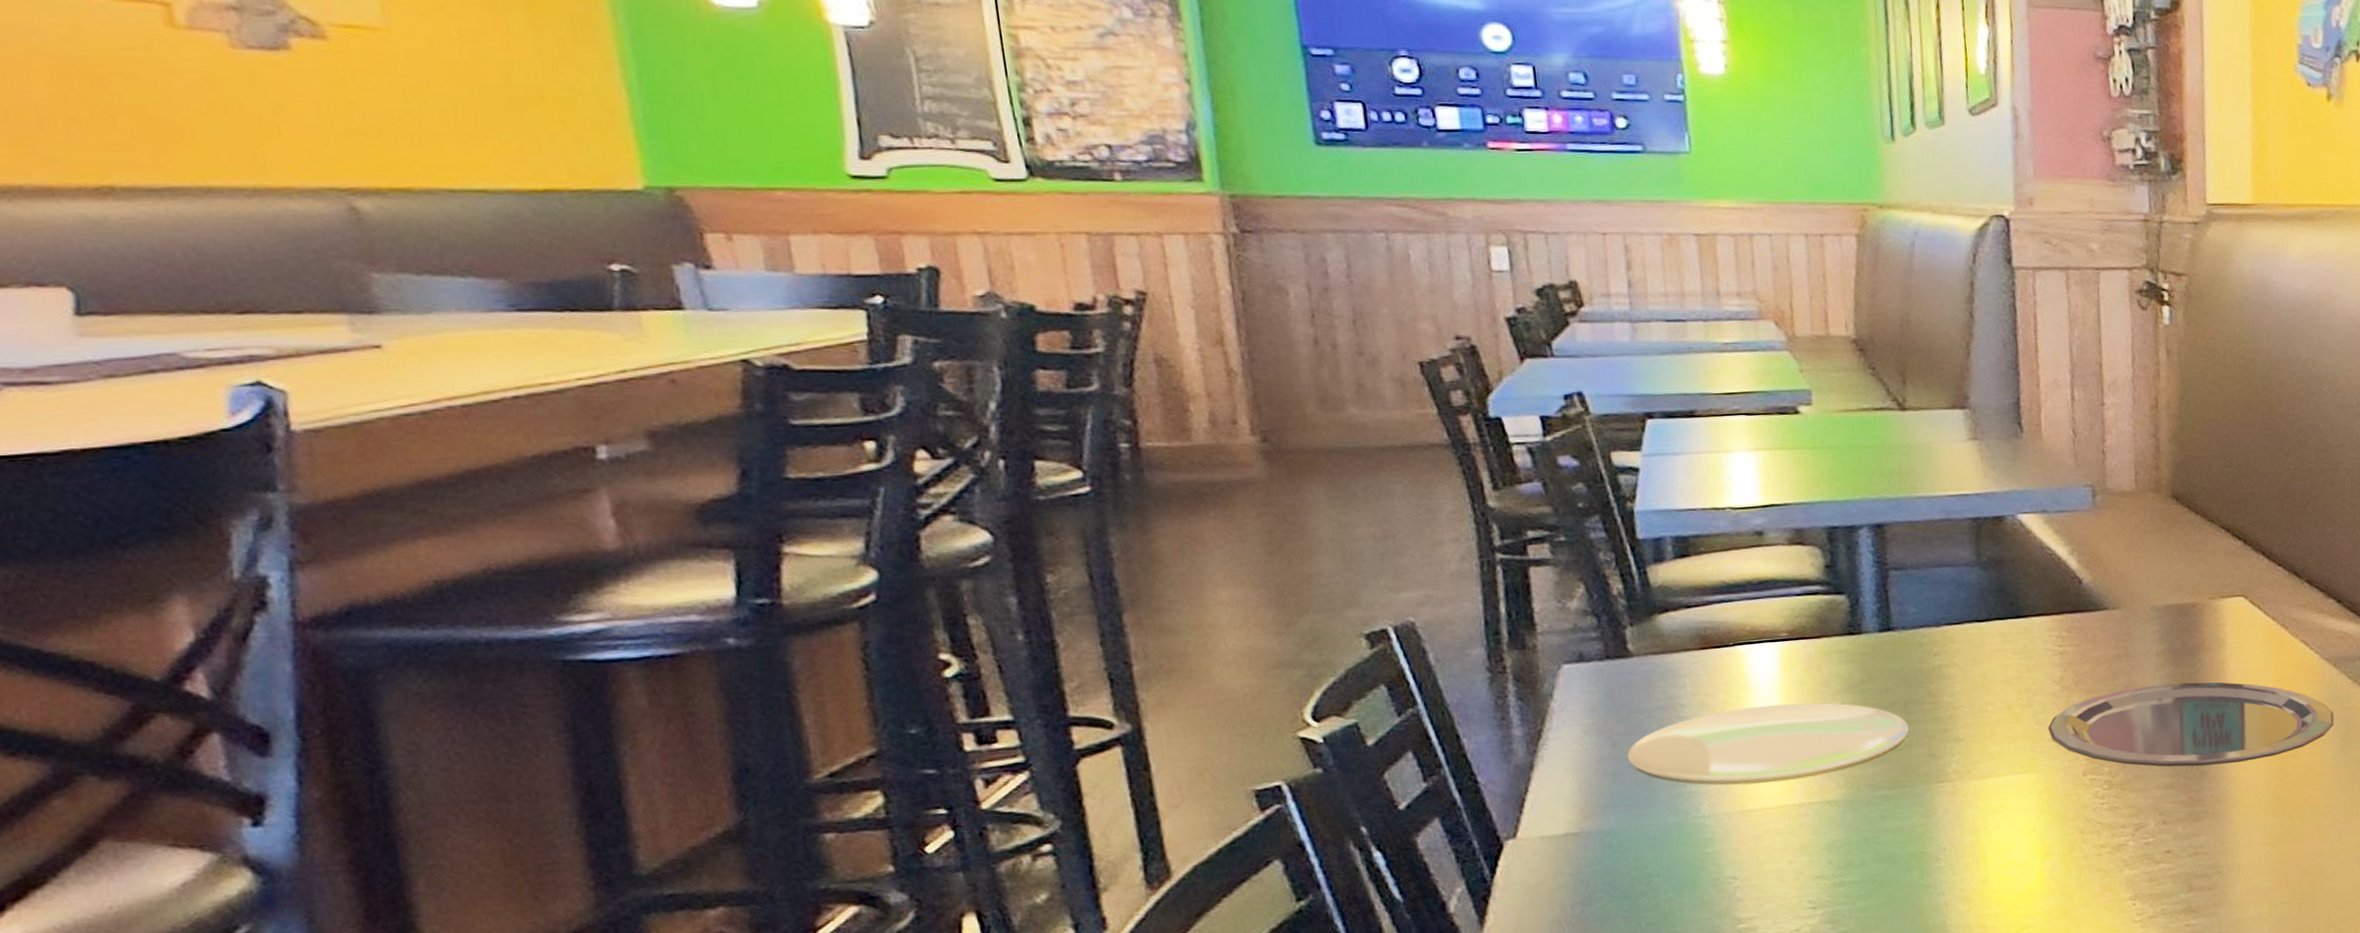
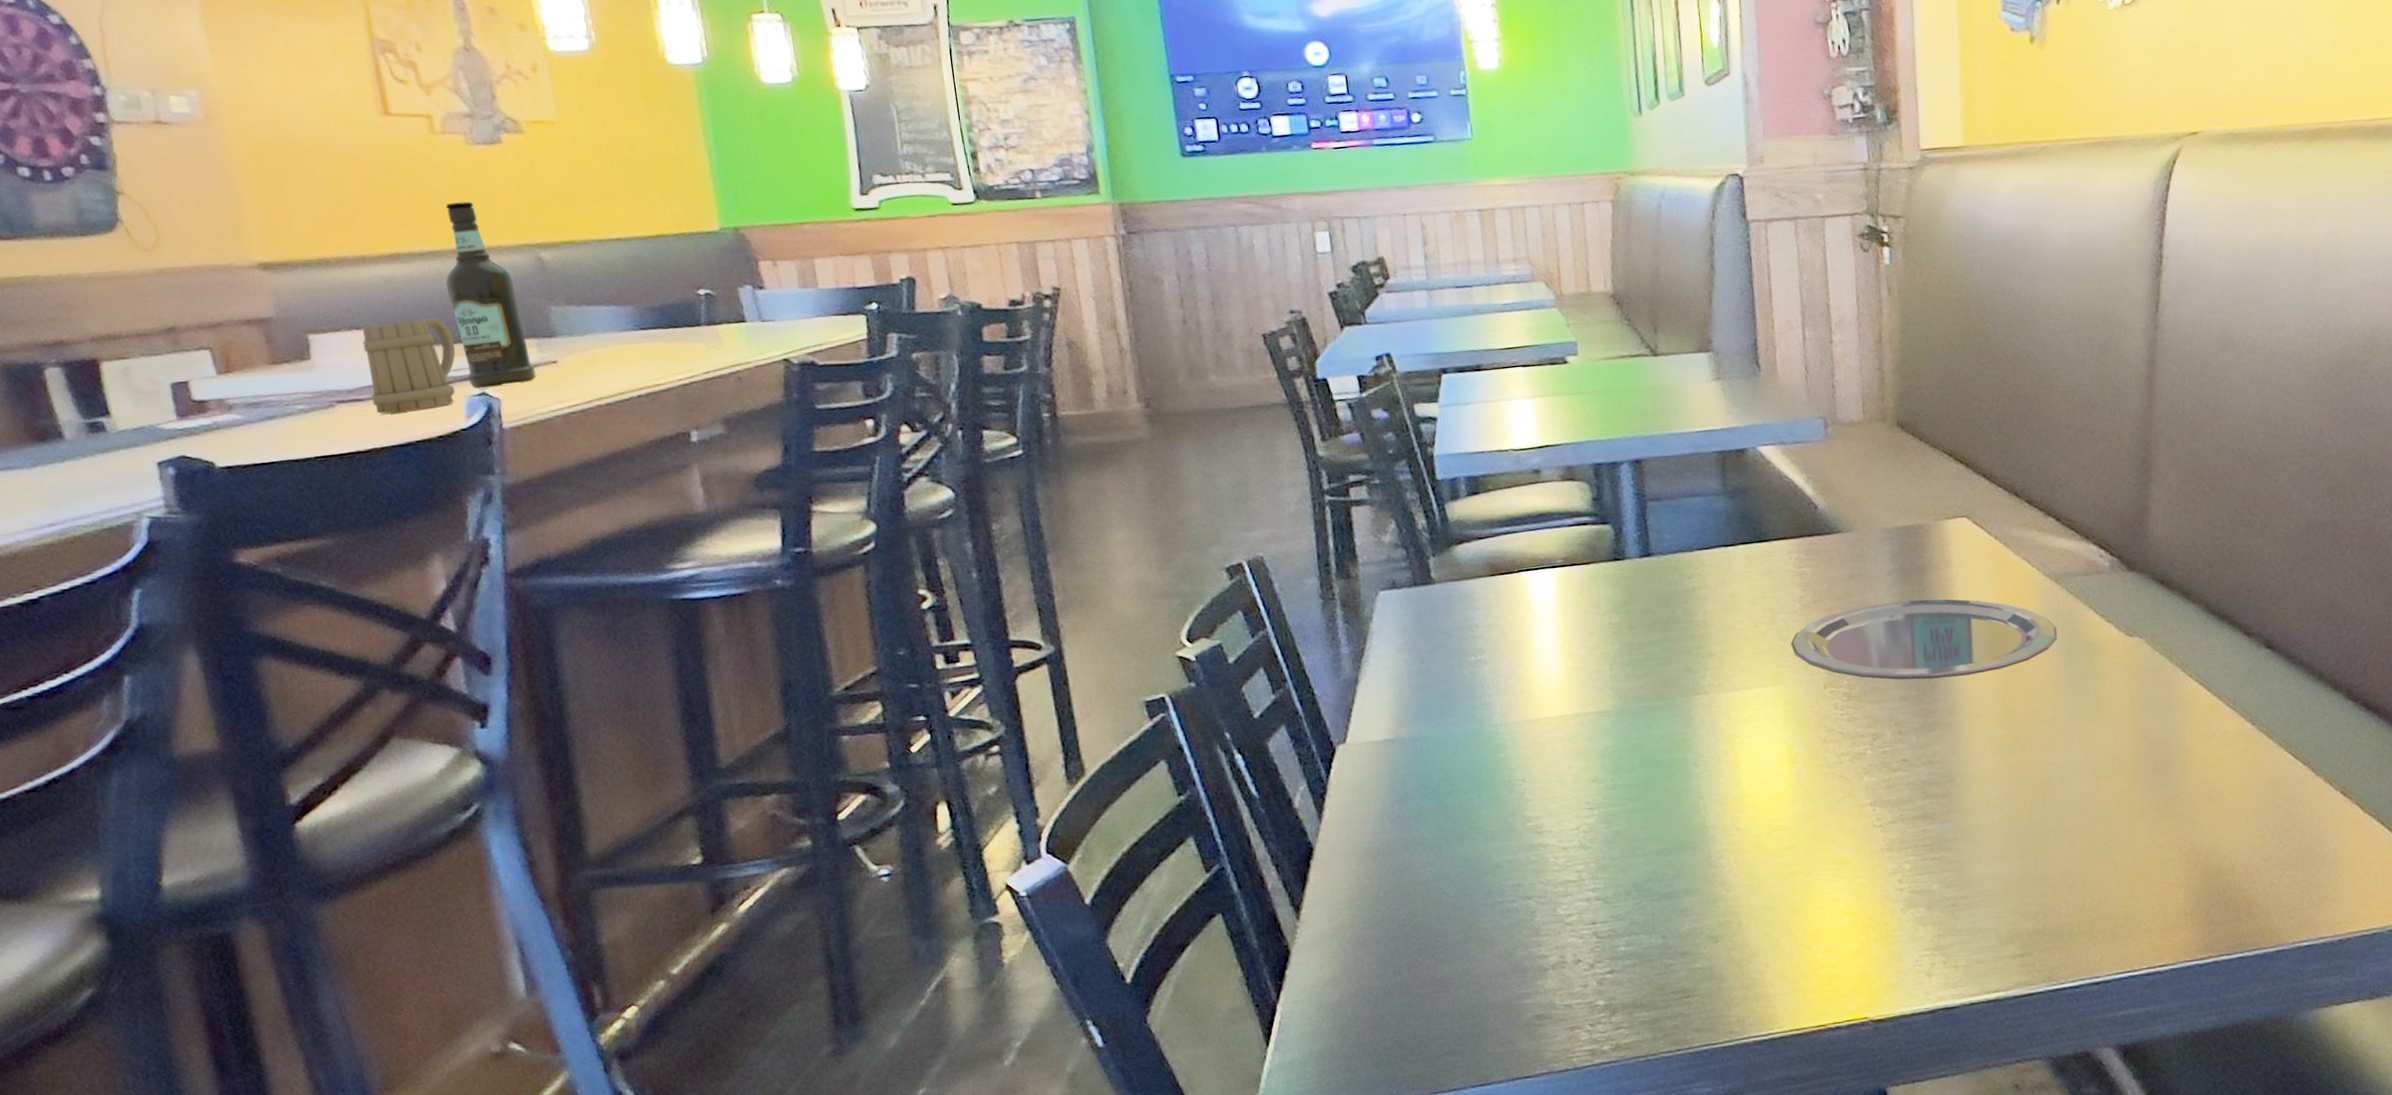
beer mug: none [49,277,211,404] -> present [363,317,456,414]
root beer: none [194,124,346,377] -> present [445,201,536,389]
plate: present [1627,702,1909,786] -> none [1432,622,1668,698]

